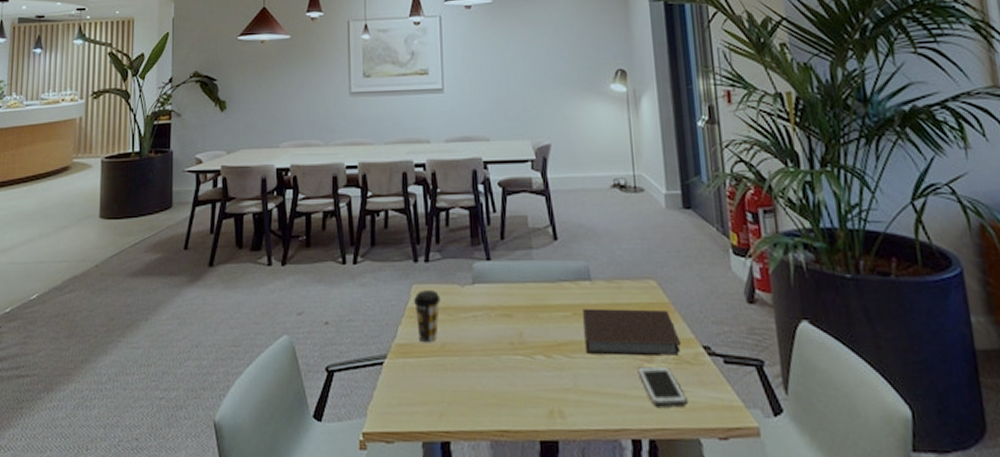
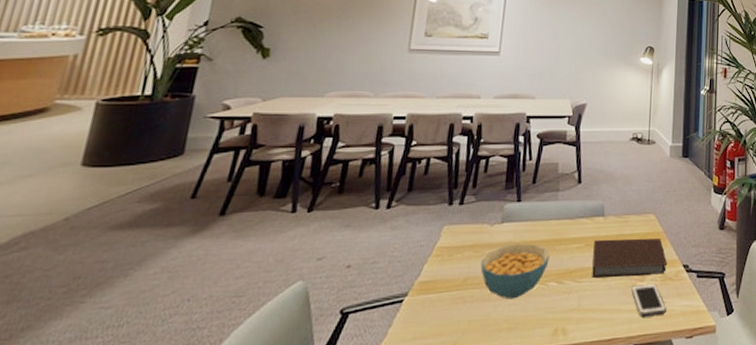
coffee cup: present [413,290,441,343] -> none [442,230,470,279]
cereal bowl: none [457,309,532,371] -> present [480,243,550,300]

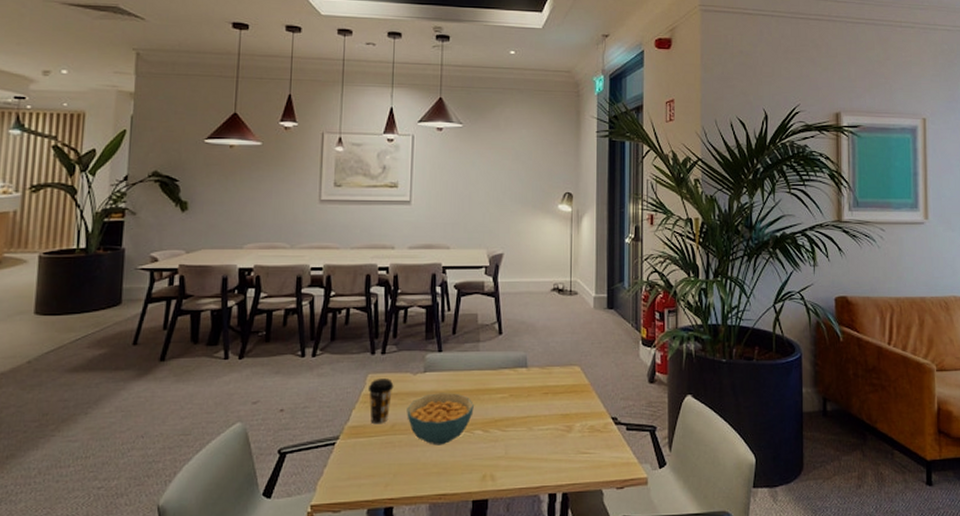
coffee cup: none [442,230,470,279] -> present [367,378,394,425]
notebook: present [592,238,667,278] -> none [517,390,594,427]
cell phone: present [631,283,666,316] -> none [558,434,595,466]

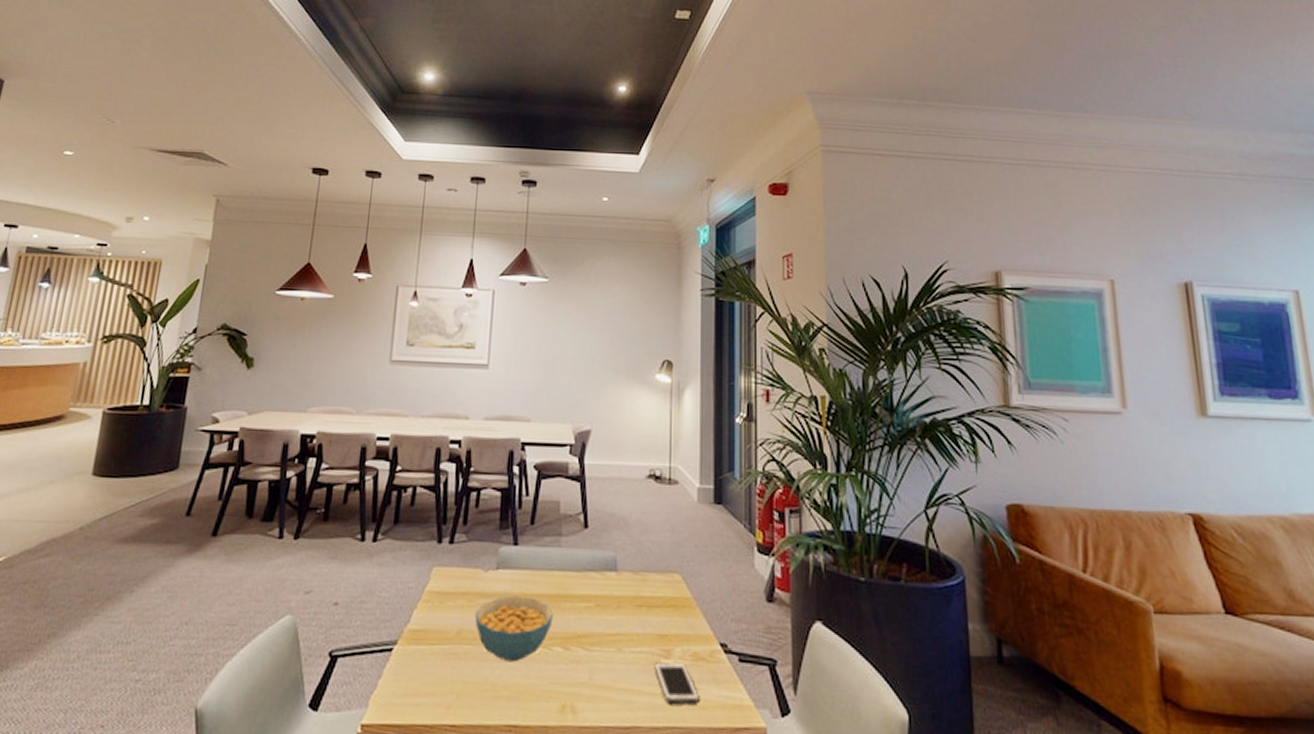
coffee cup: present [367,378,394,425] -> none [432,573,462,630]
cell phone: none [558,434,595,466] -> present [654,661,699,704]

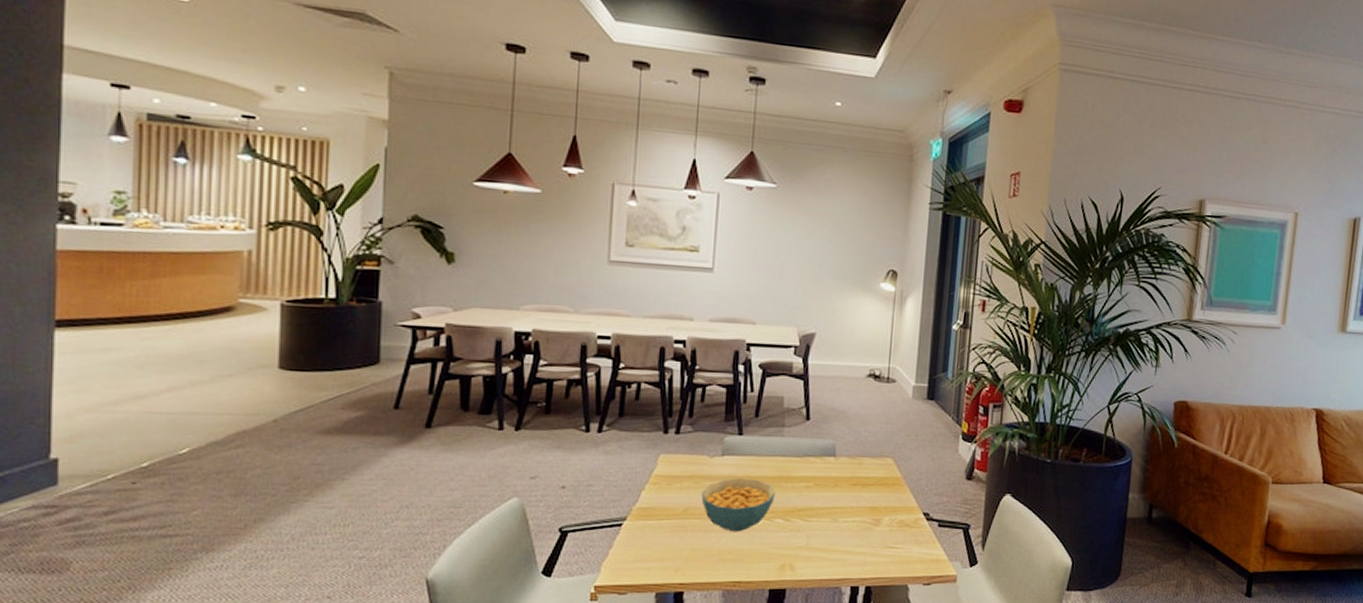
cell phone: present [654,661,699,704] -> none [864,528,902,560]

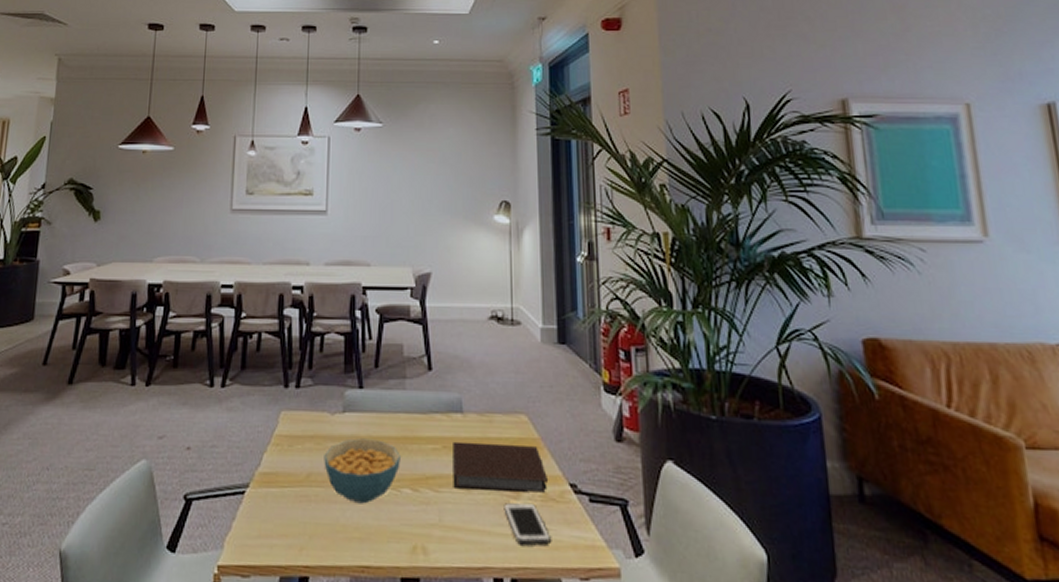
notebook: none [821,480,905,520] -> present [453,441,548,493]
cell phone: none [864,528,902,560] -> present [504,502,551,545]

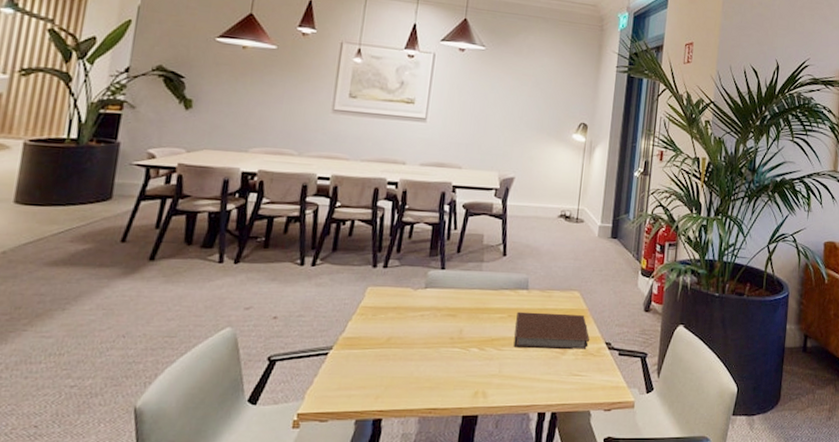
cereal bowl: present [324,438,400,504] -> none [403,309,472,361]
cell phone: present [504,502,551,545] -> none [552,356,586,387]

